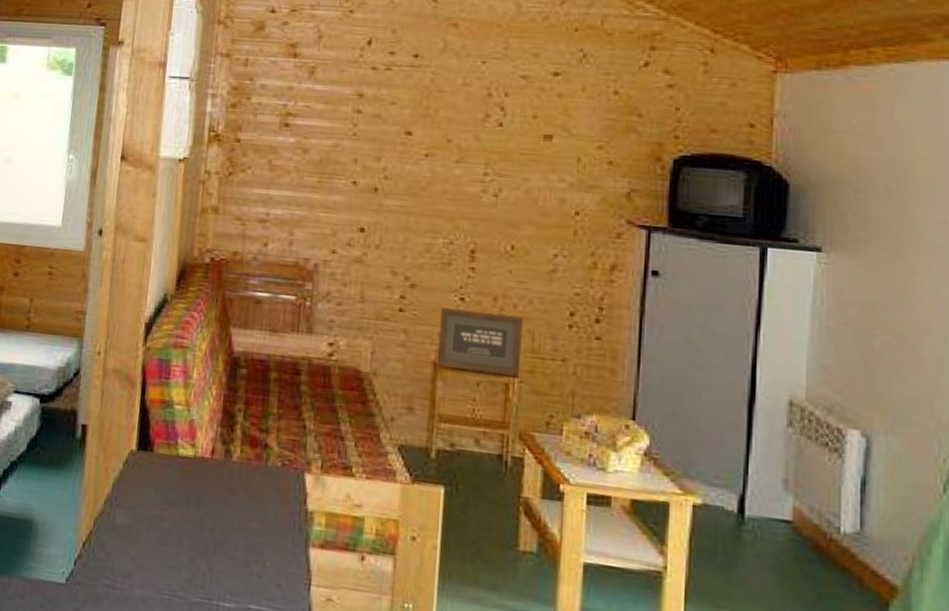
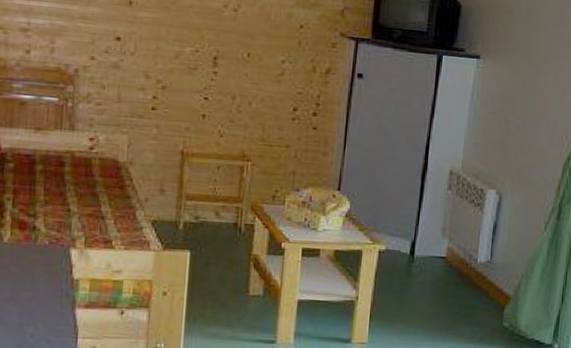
picture frame: present [437,307,523,376] -> none [184,106,256,160]

